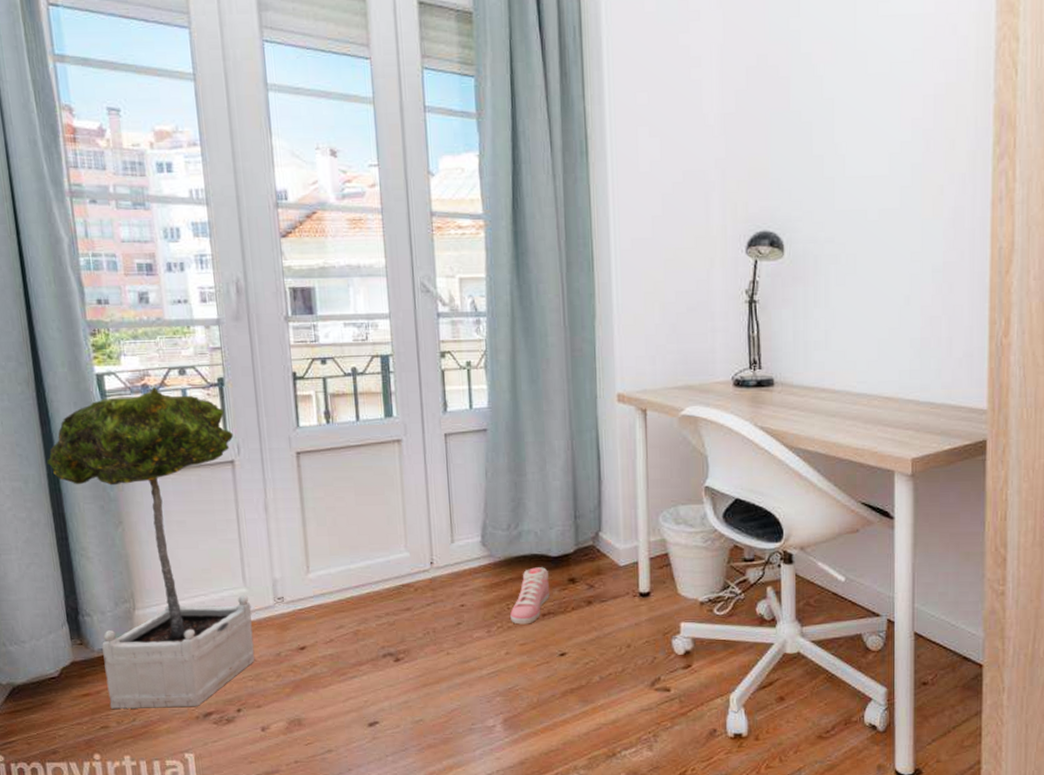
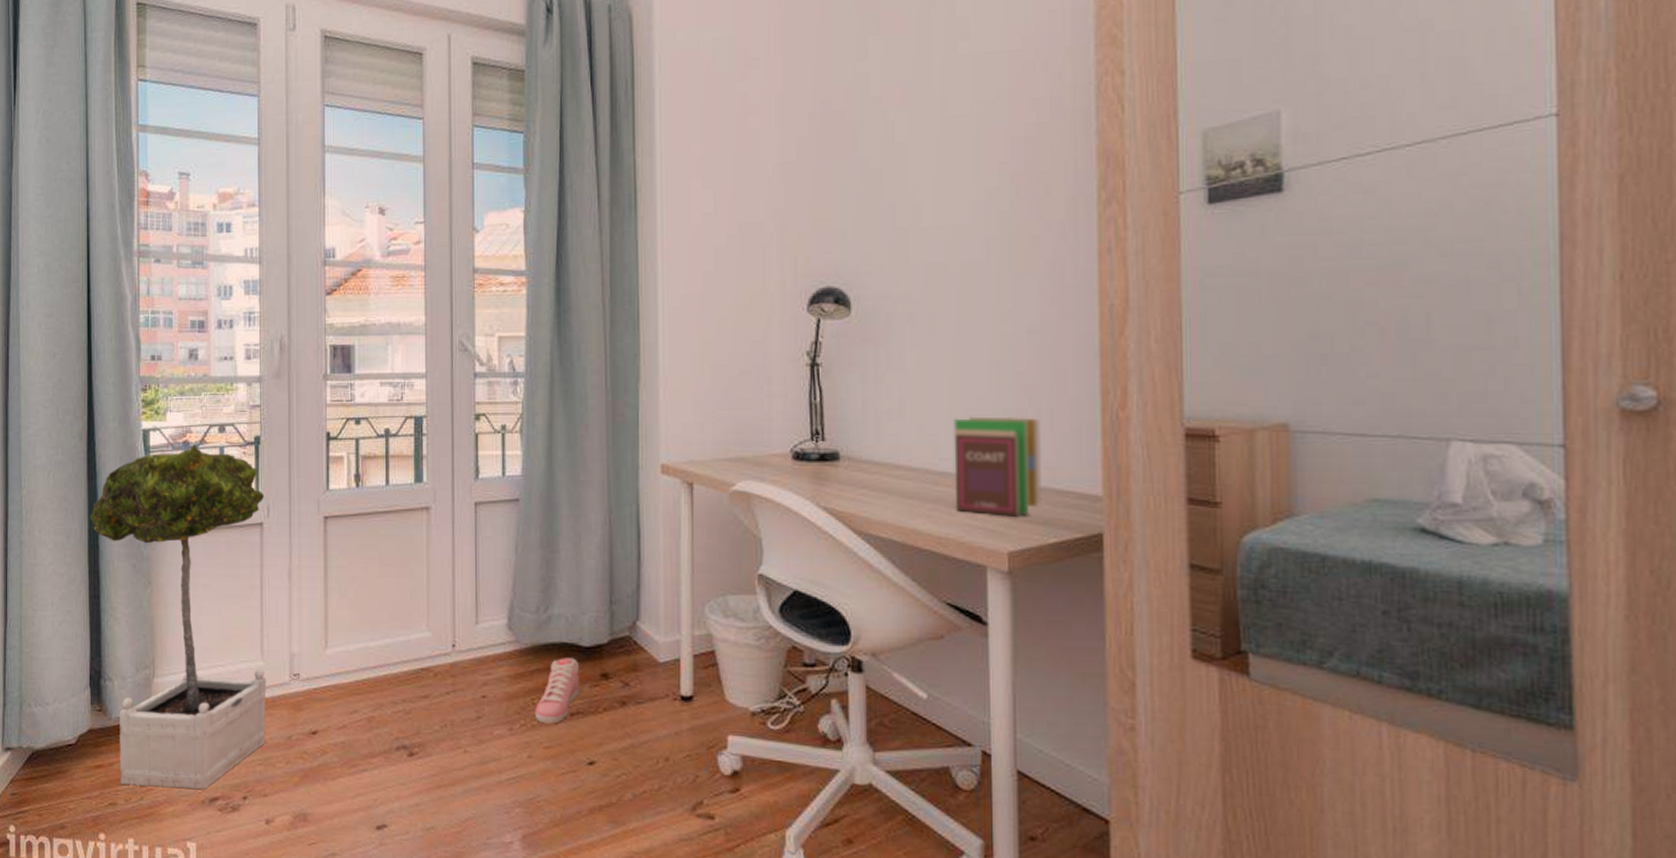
books: none [870,344,940,429] -> present [953,416,1042,517]

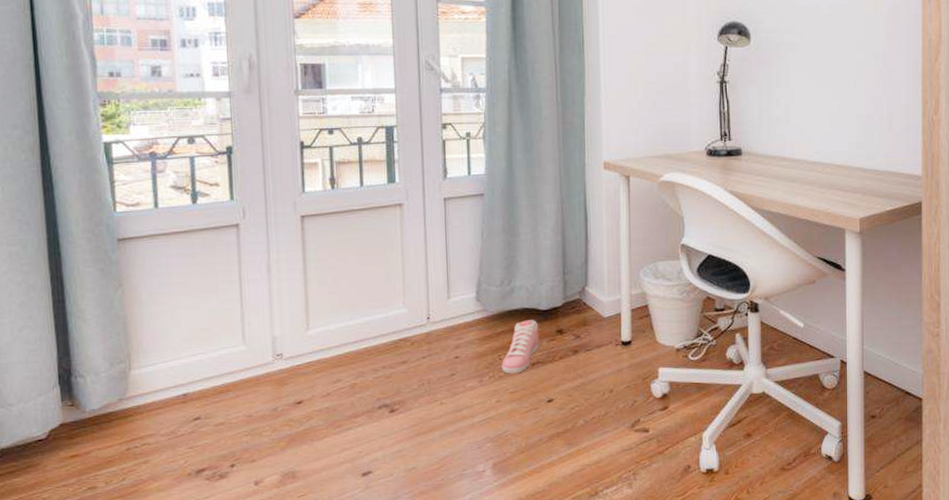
potted tree: present [89,444,267,789] -> none [48,155,251,469]
books: present [953,416,1042,517] -> none [823,120,882,193]

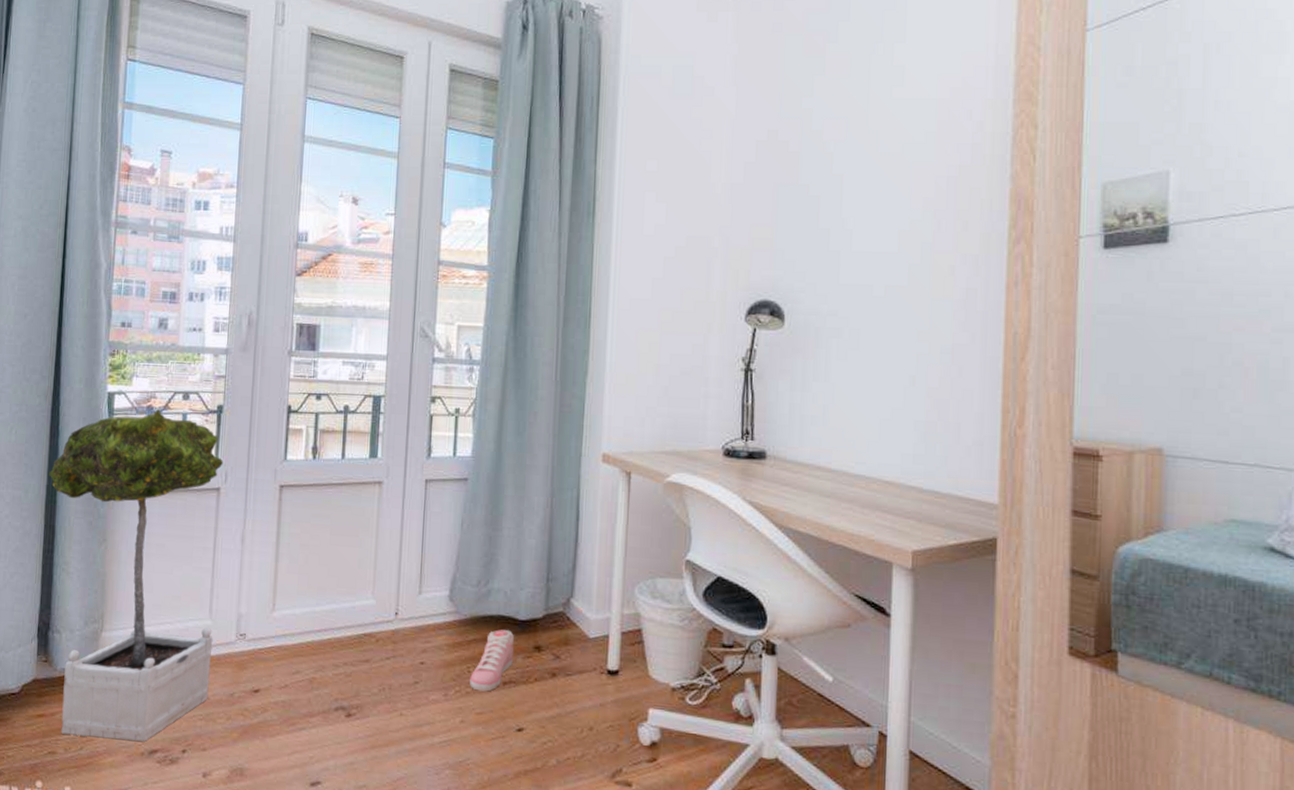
potted tree: none [48,155,251,469] -> present [49,409,224,742]

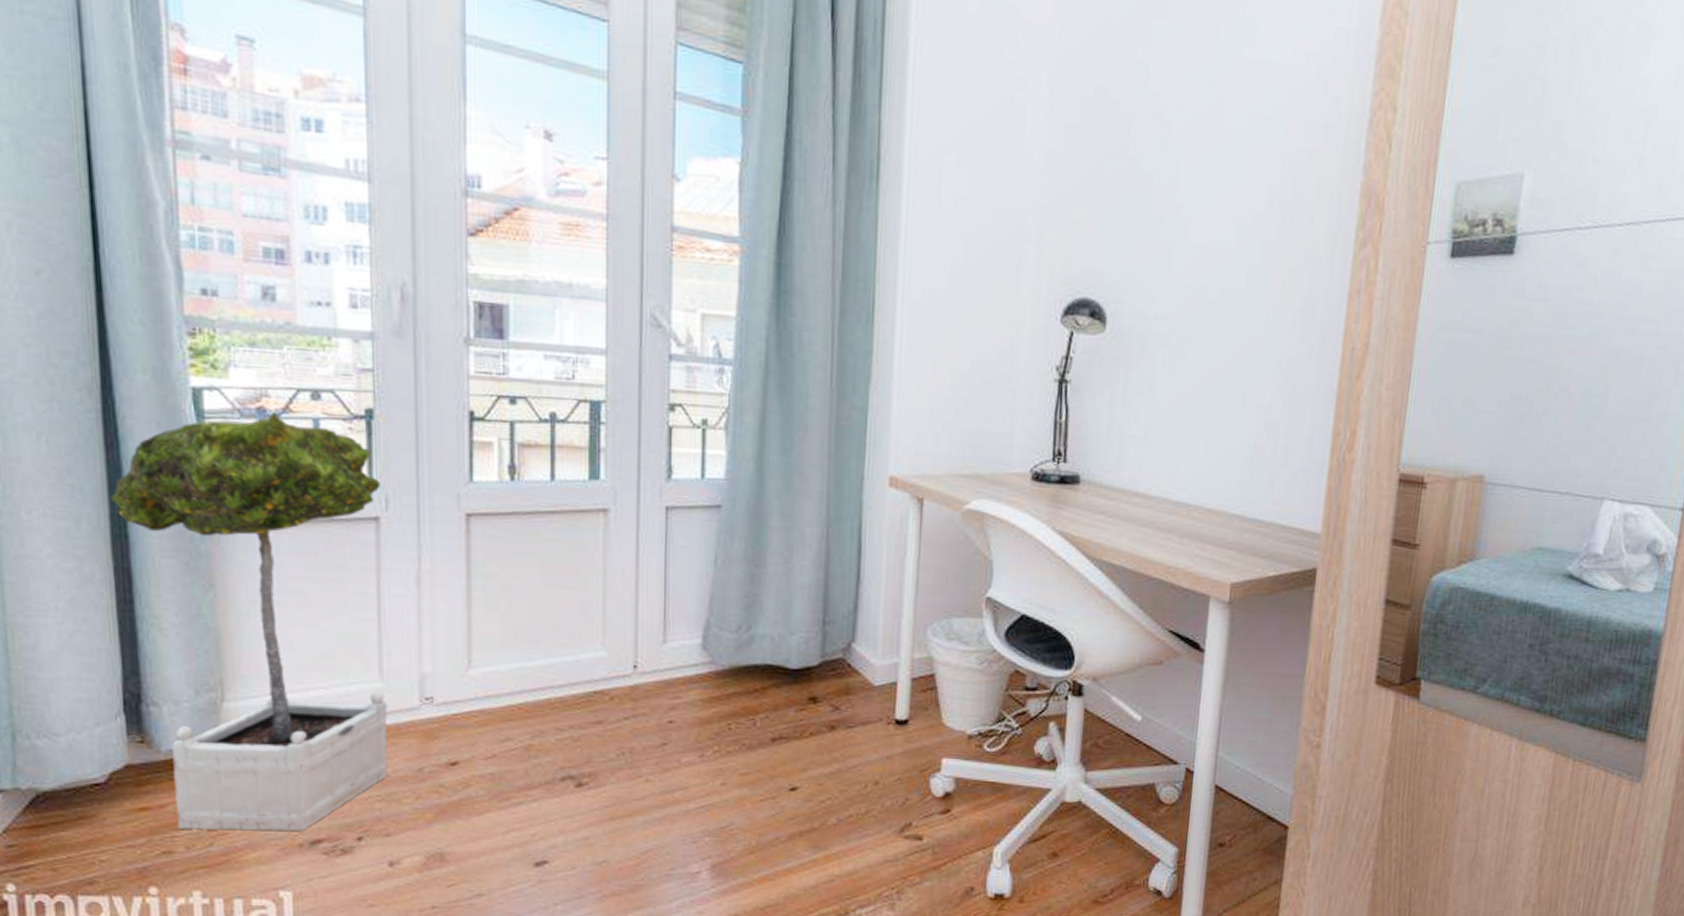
sneaker: present [470,629,514,692] -> none [731,680,784,750]

